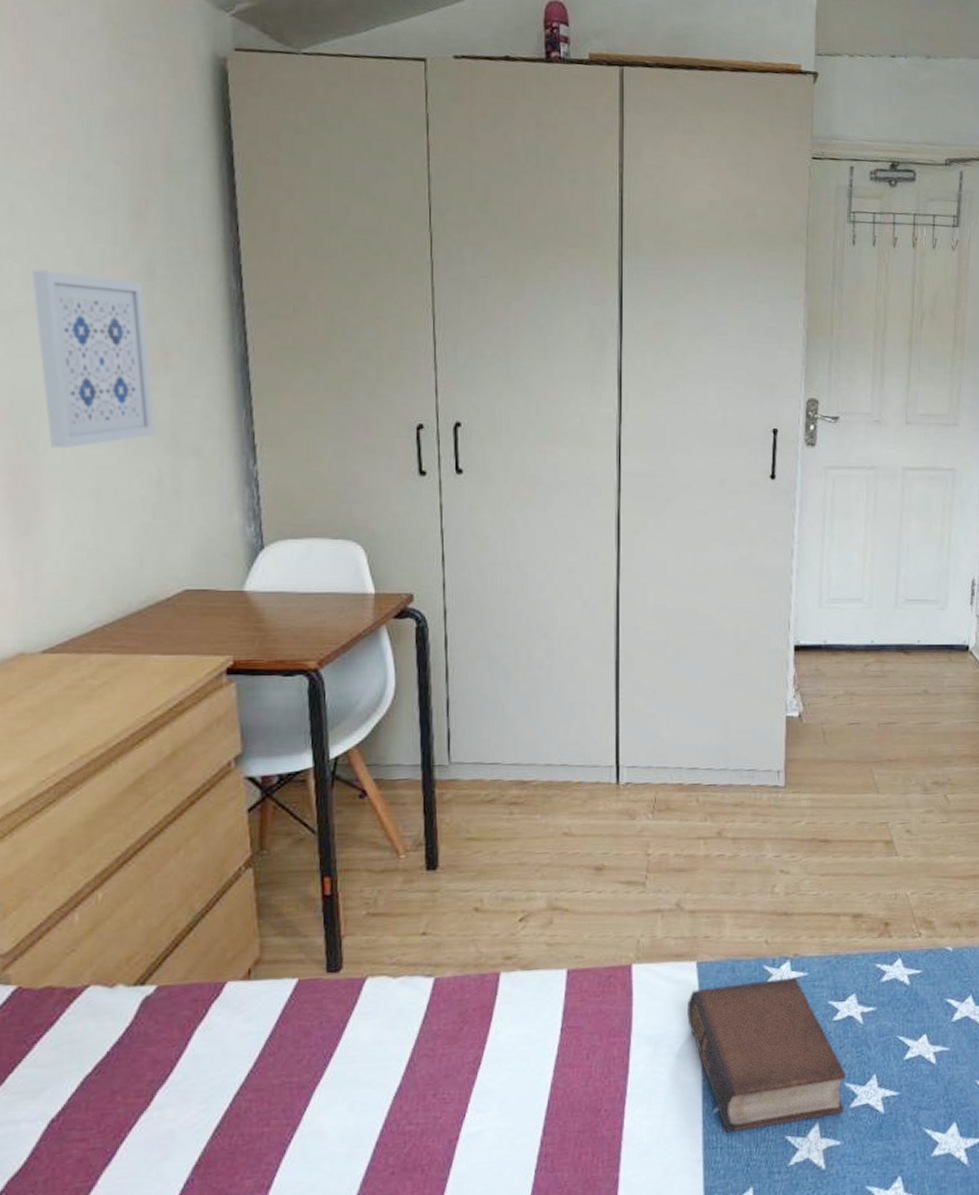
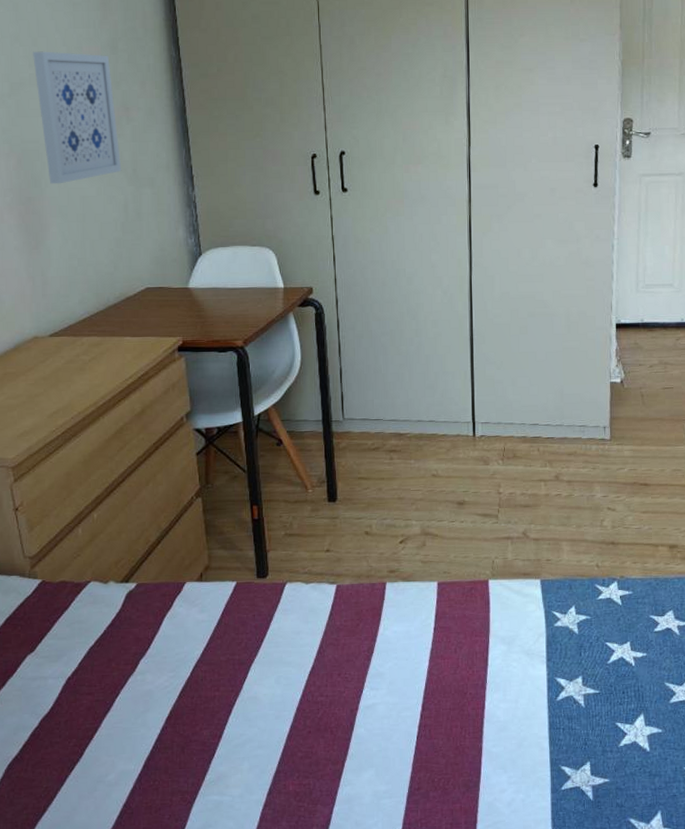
book: present [687,978,846,1133] -> none [534,595,665,717]

